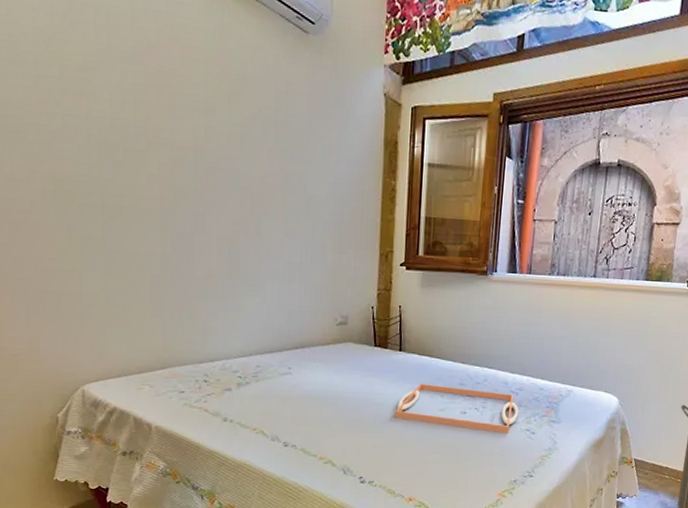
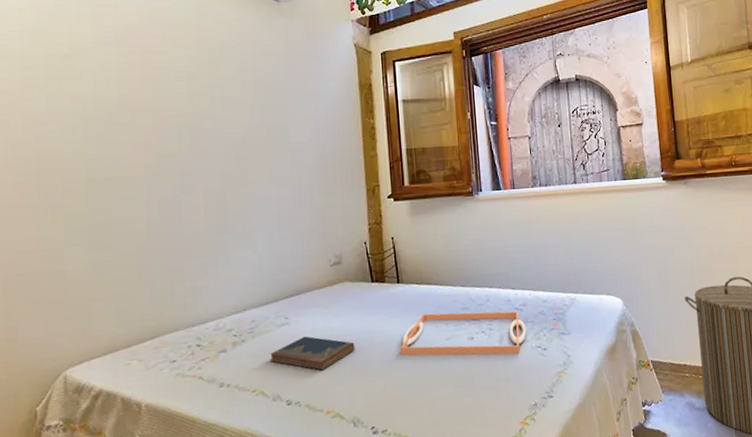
hardcover book: none [272,387,352,421] -> present [270,336,355,371]

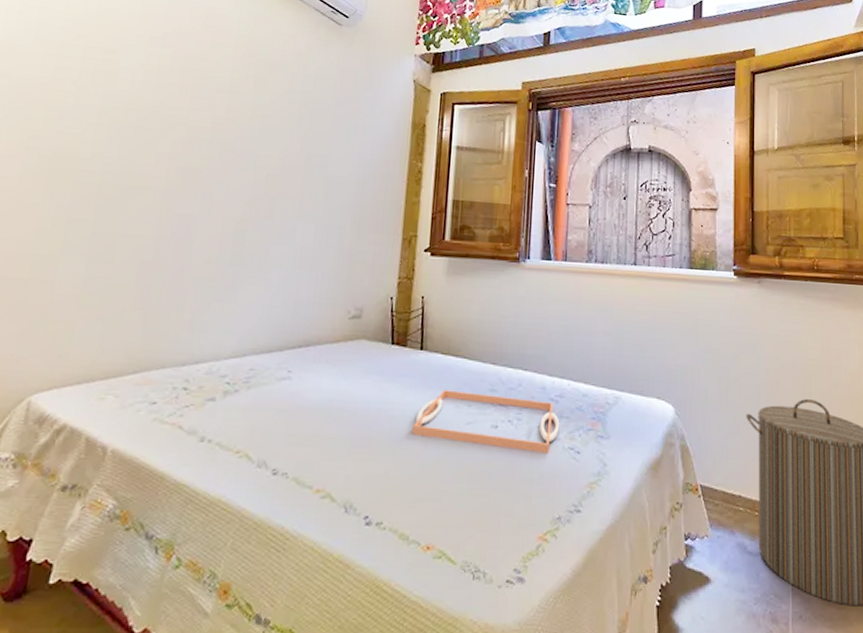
hardcover book: present [270,336,355,371] -> none [263,395,362,439]

